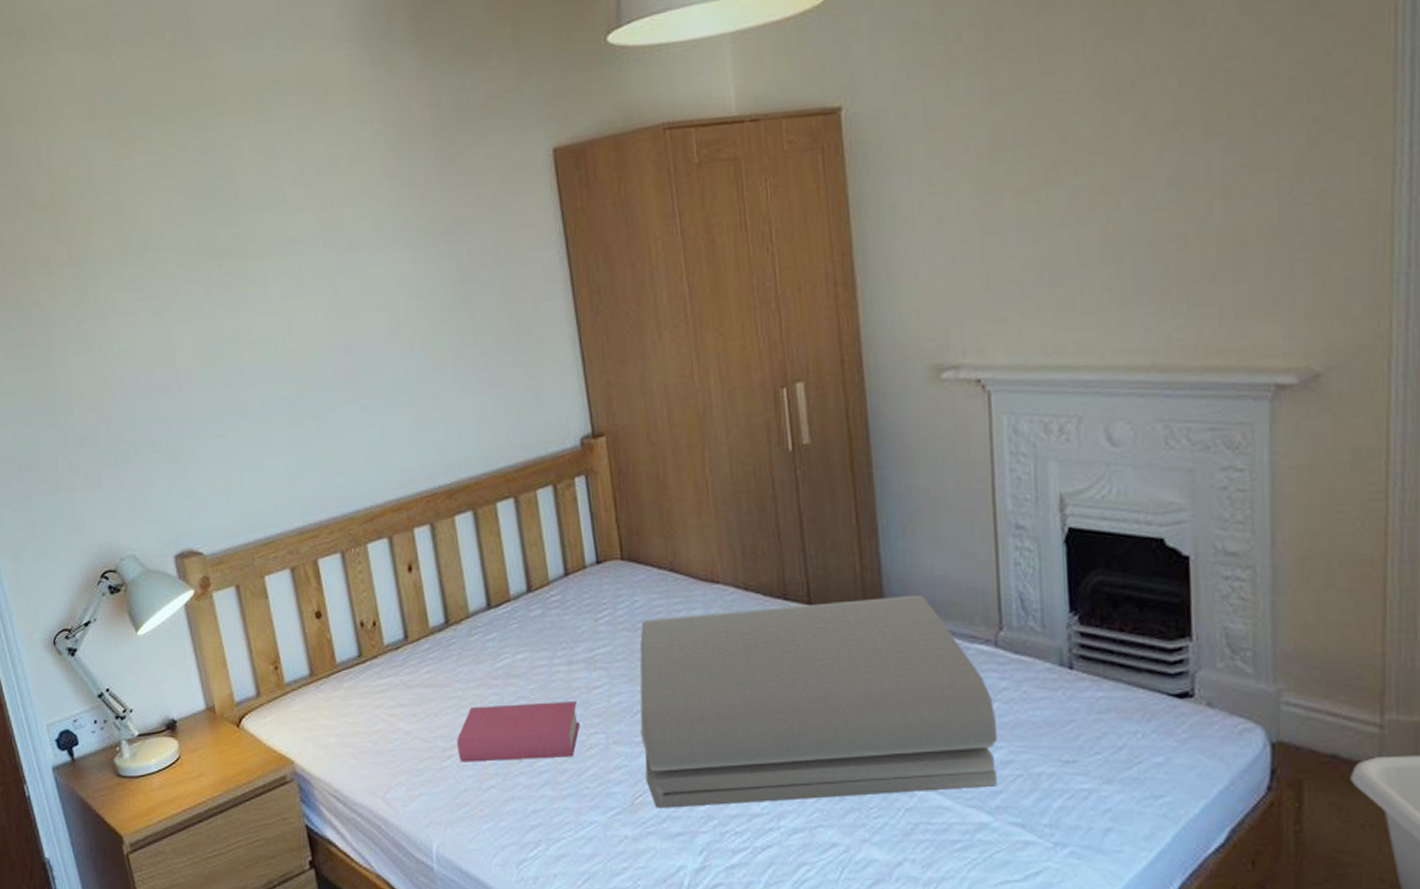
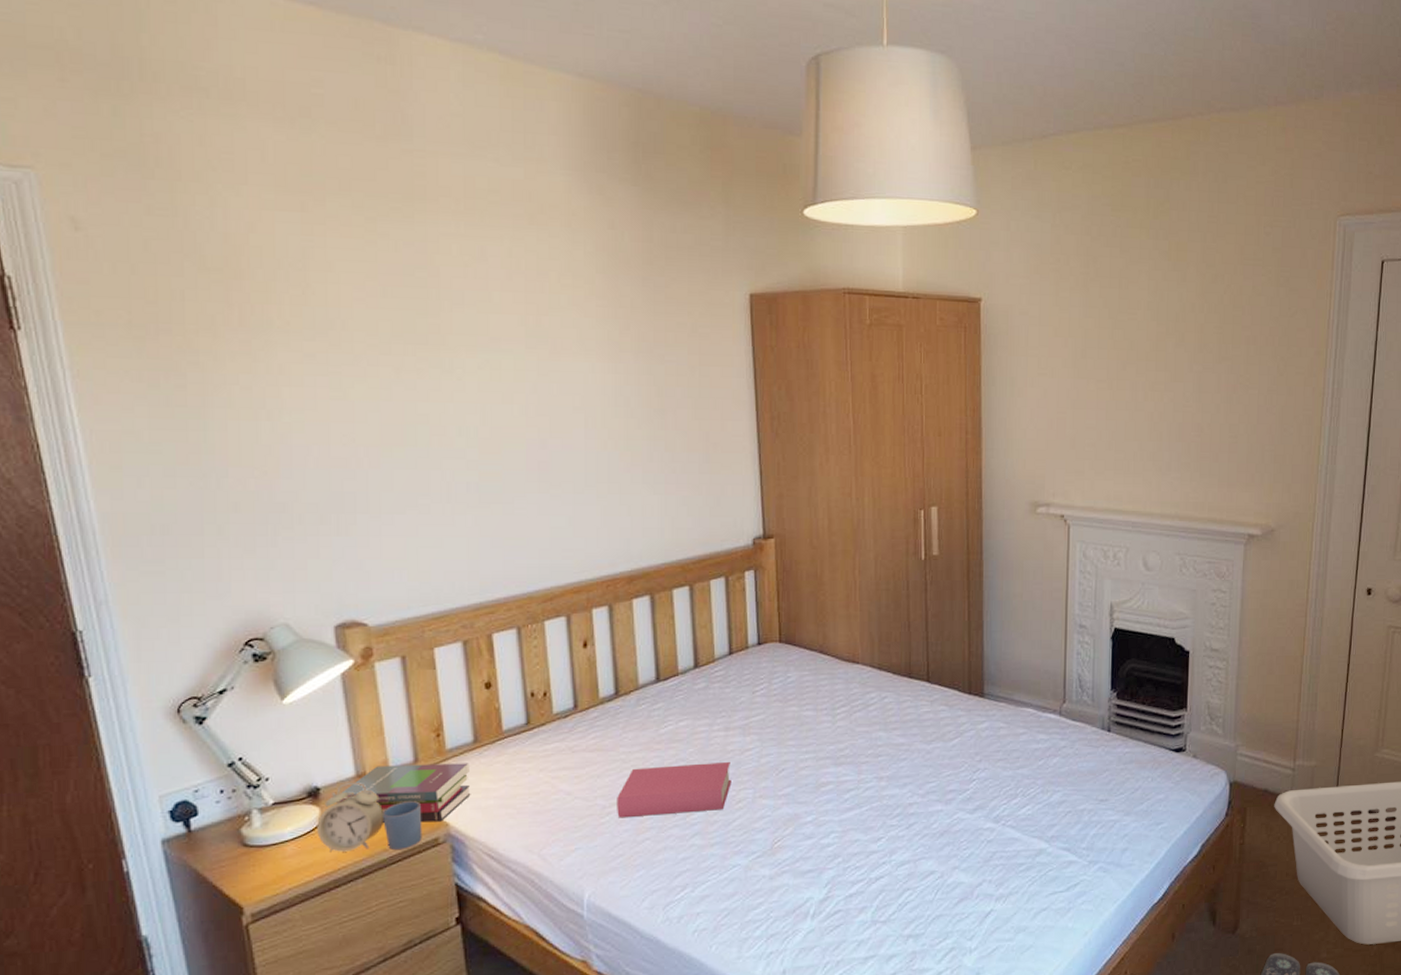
alarm clock: none [177,715,235,786] -> present [317,782,385,852]
books: none [193,697,312,759] -> present [338,763,471,823]
mug: none [232,737,271,788] -> present [381,801,423,851]
towel: present [639,594,998,808] -> none [784,675,1057,850]

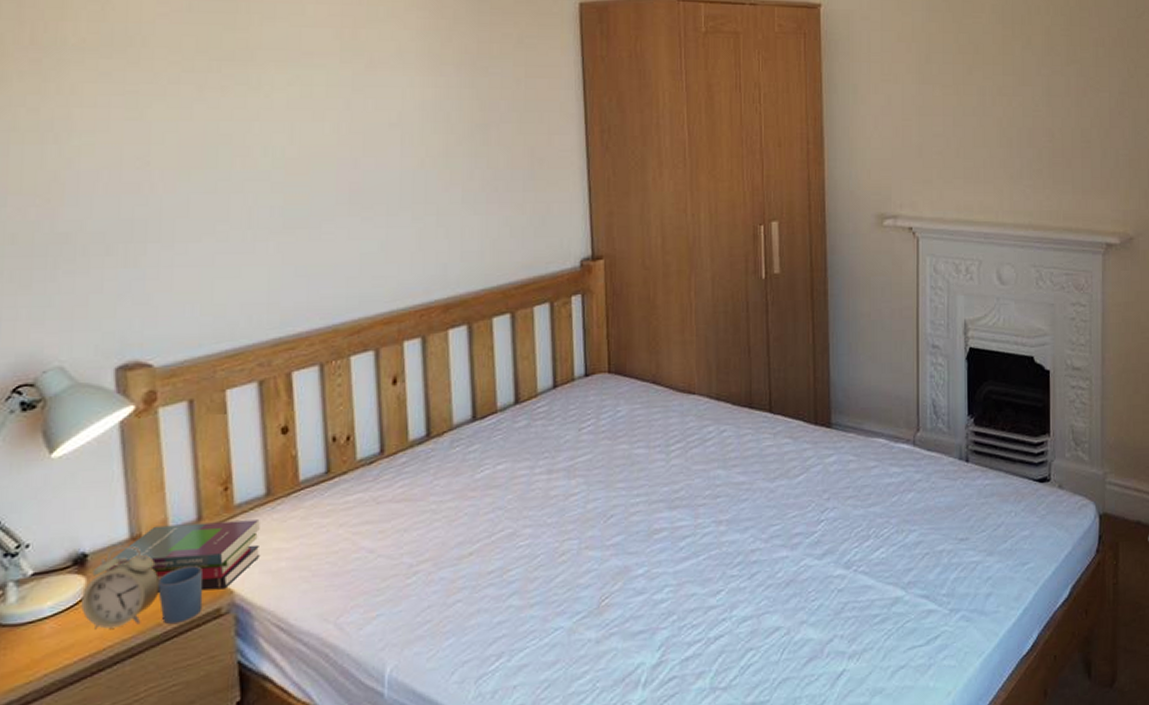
book: present [617,761,732,818] -> none [425,508,554,578]

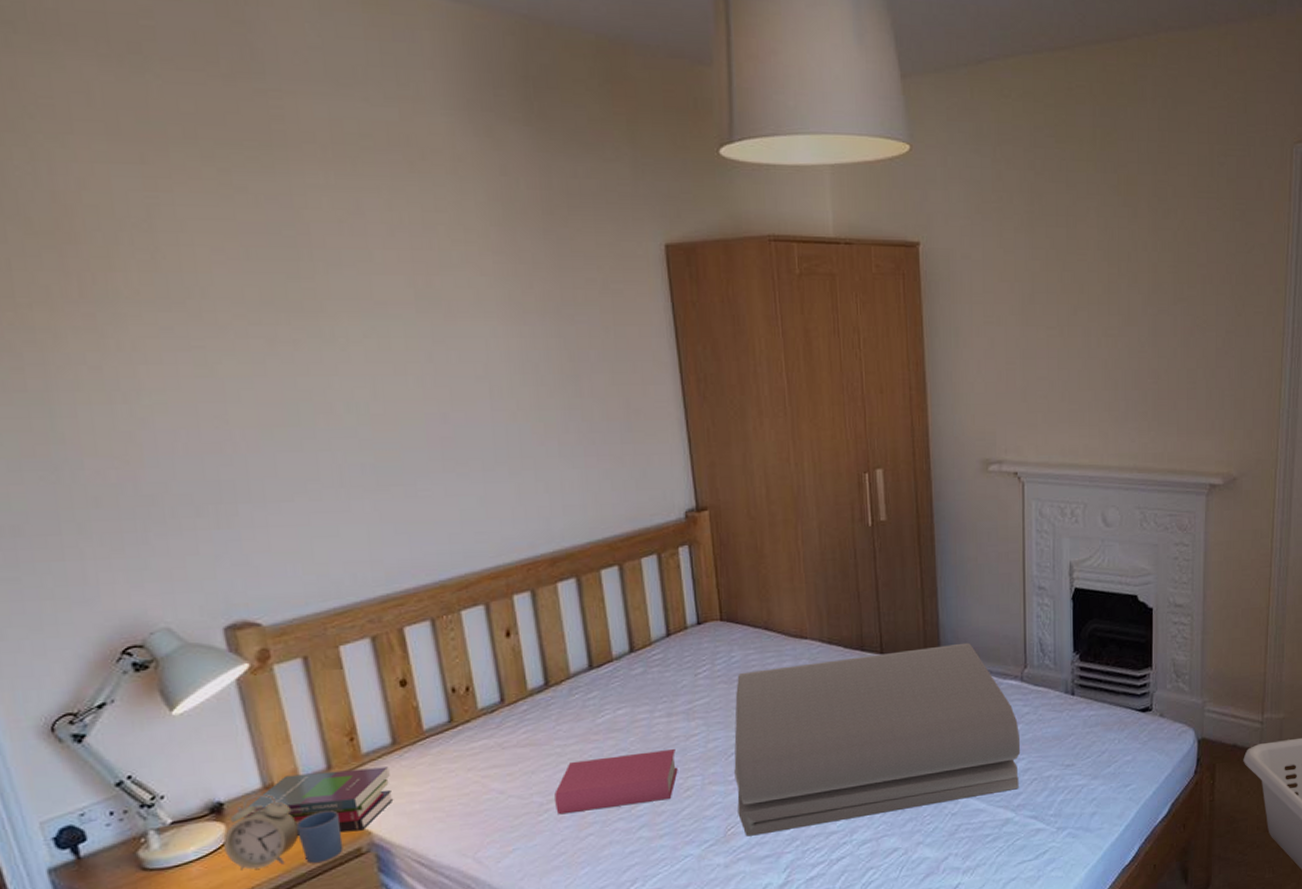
book: none [425,508,554,578] -> present [555,748,678,815]
towel: none [612,402,912,609] -> present [734,642,1021,837]

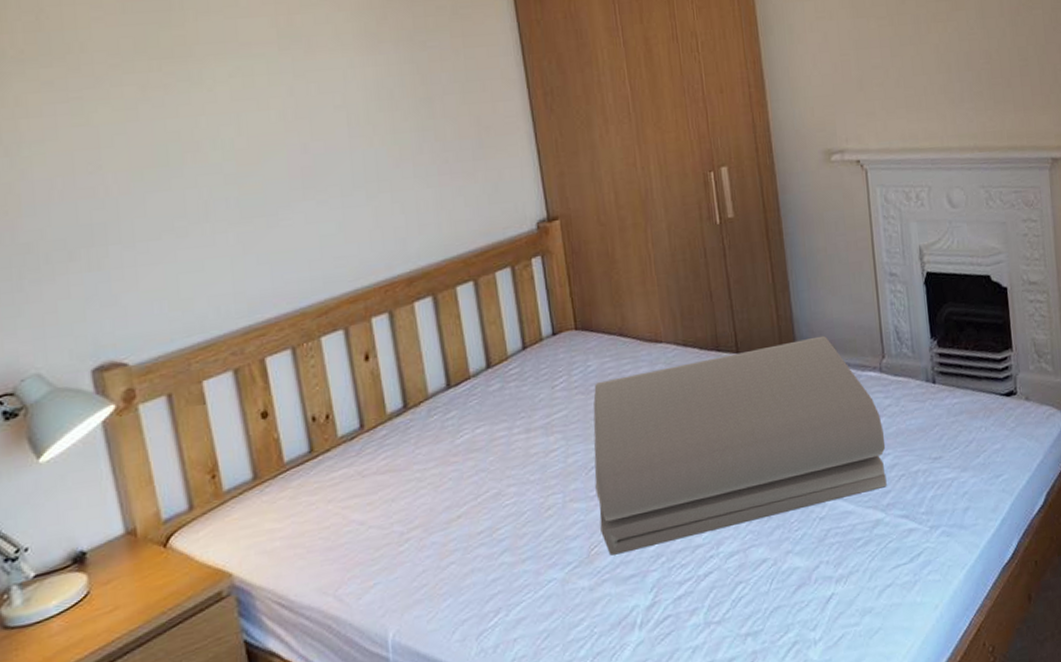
alarm clock: present [223,794,299,870] -> none [85,540,160,623]
books: present [245,766,394,836] -> none [107,503,255,582]
mug: present [295,810,344,865] -> none [156,553,204,613]
book: present [555,748,678,815] -> none [415,465,538,544]

